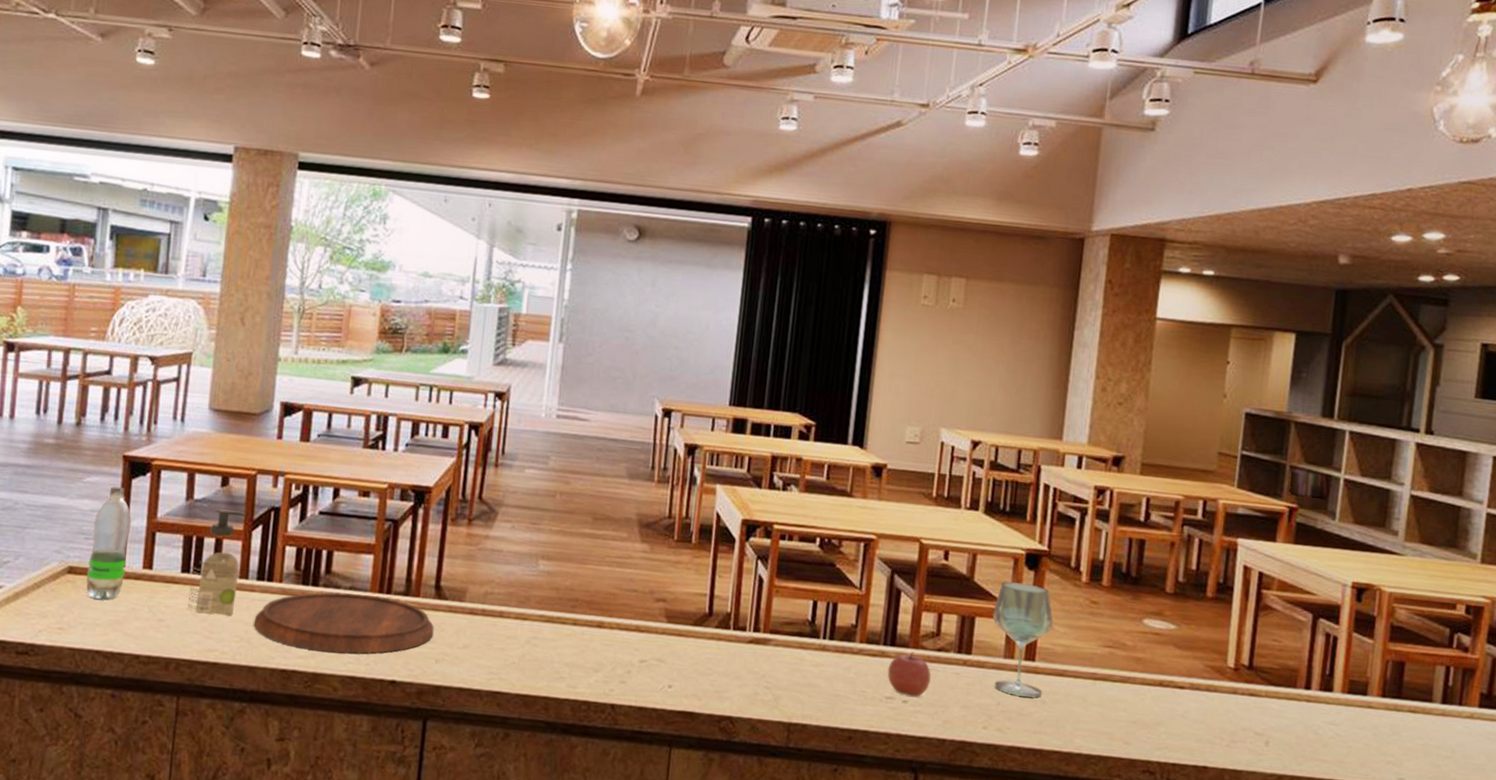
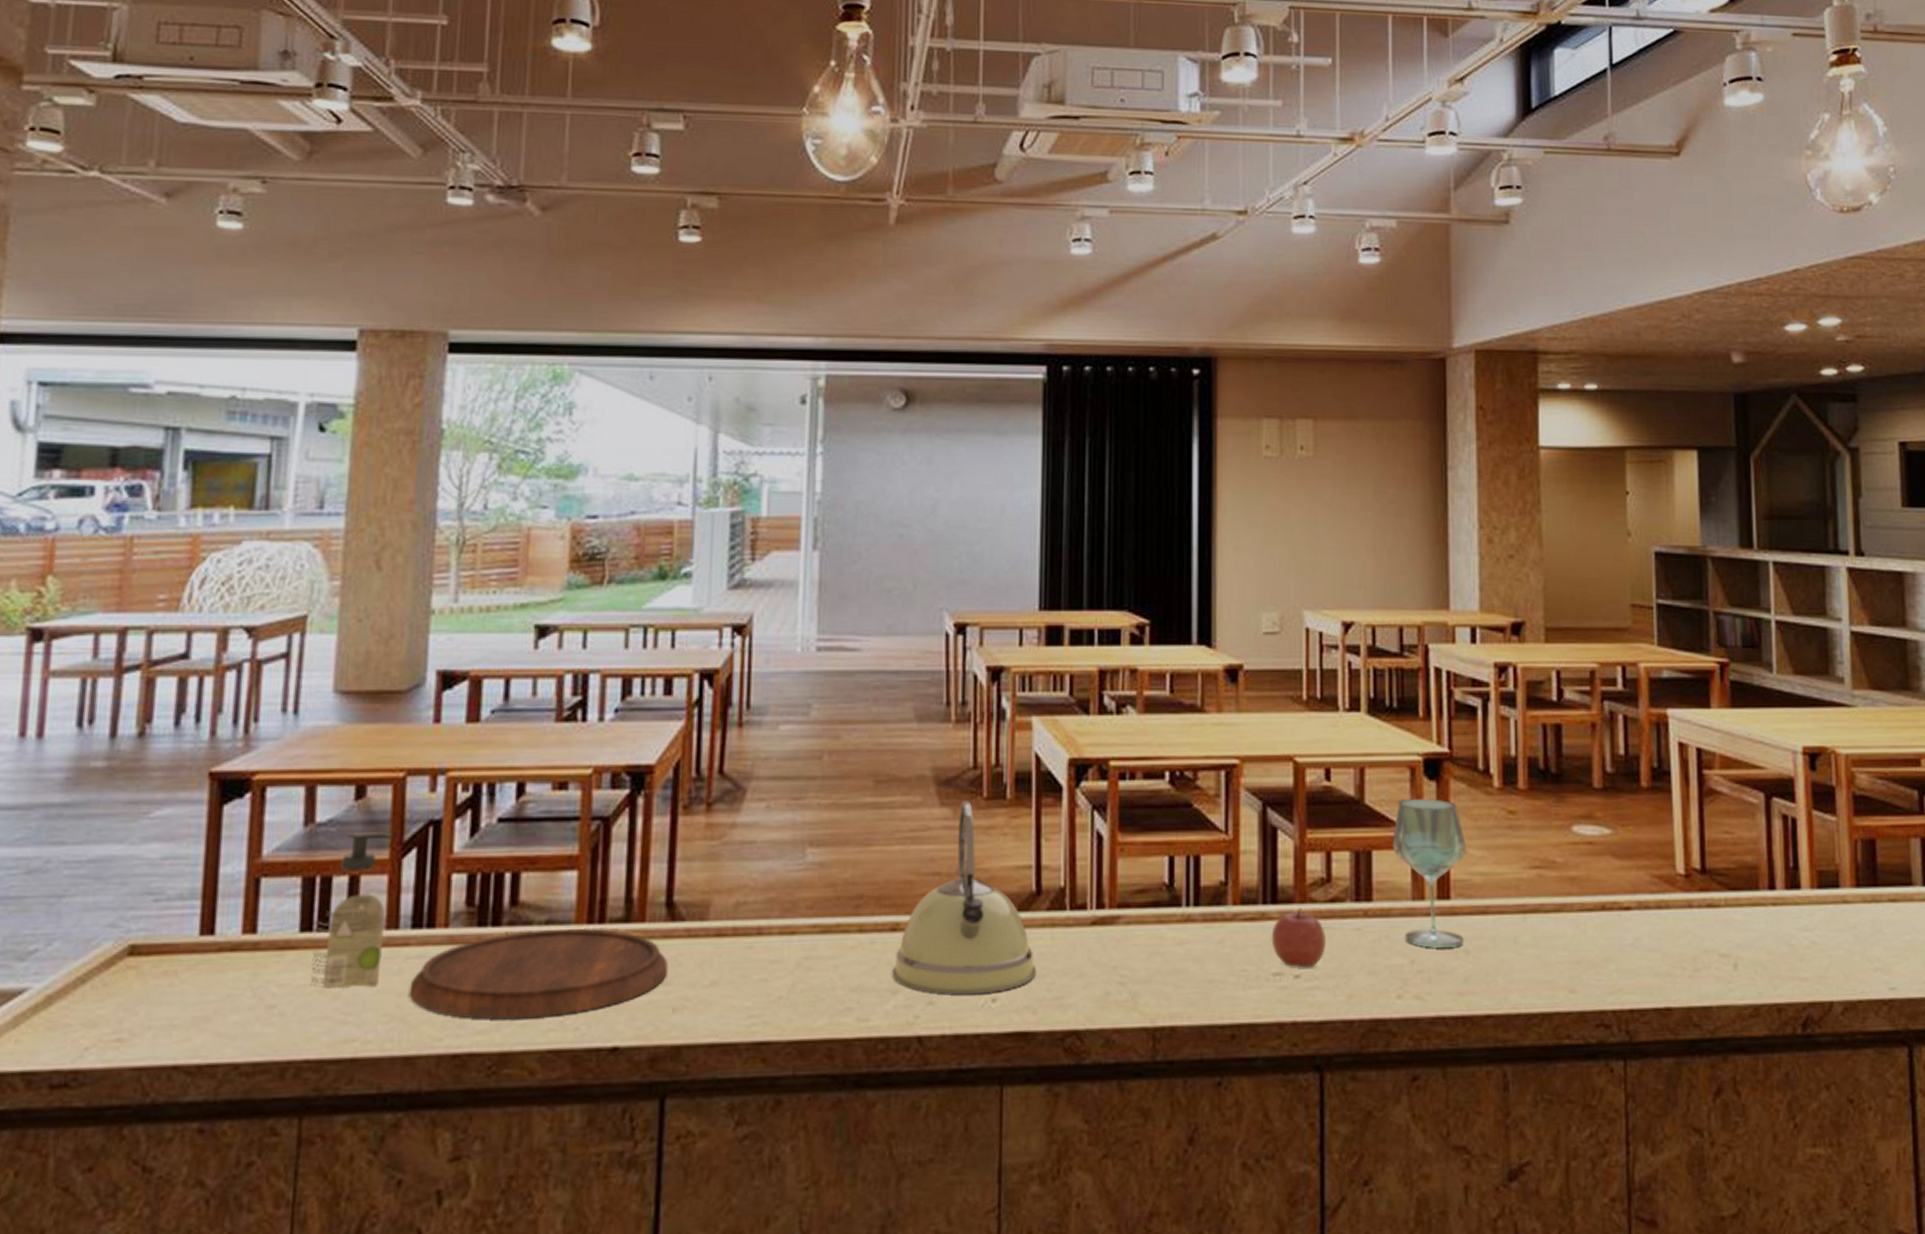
bottle: present [86,486,132,600] -> none [156,819,224,988]
kettle: none [596,540,703,681] -> present [893,801,1036,995]

